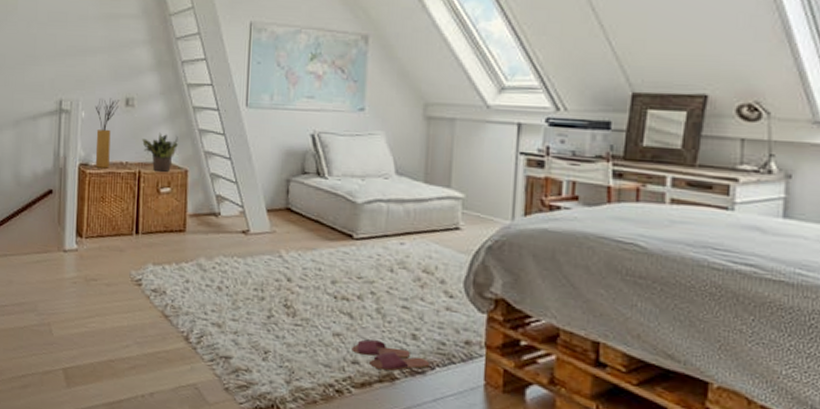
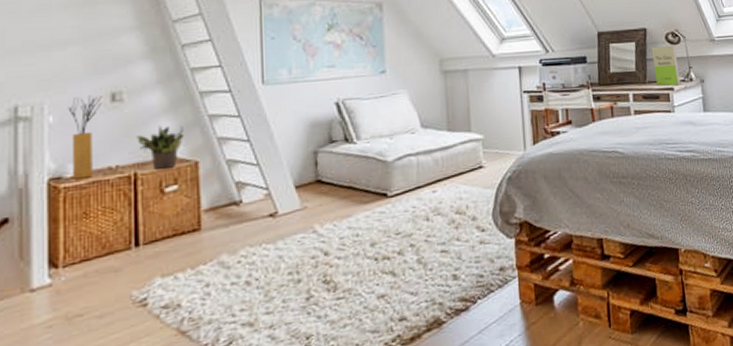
slippers: present [352,339,430,372] -> none [398,290,472,320]
book: none [710,121,752,177] -> present [651,45,681,86]

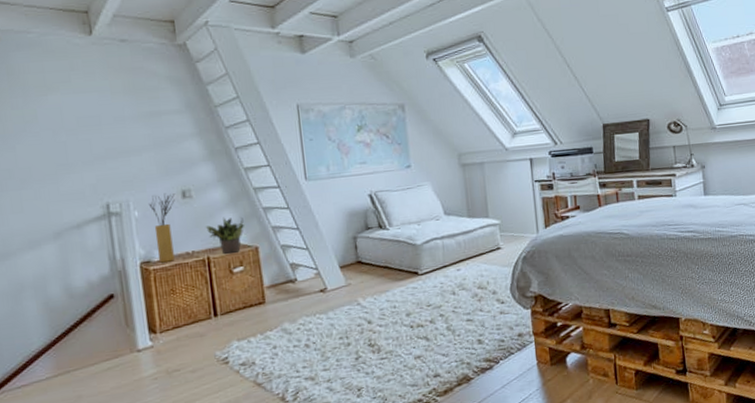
book: present [651,45,681,86] -> none [654,134,683,173]

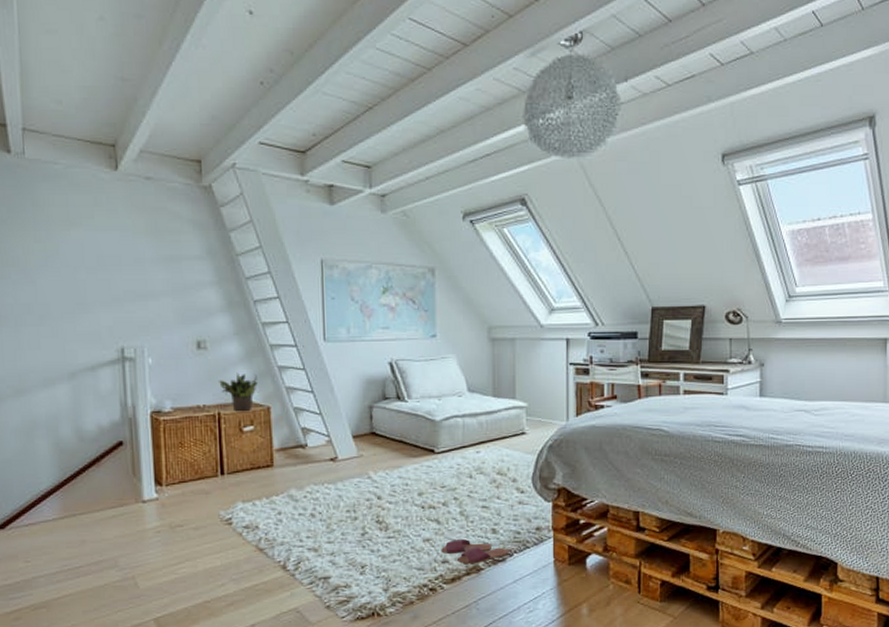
vase: present [148,193,176,263] -> none [163,342,191,414]
slippers: none [432,352,495,376] -> present [441,539,509,565]

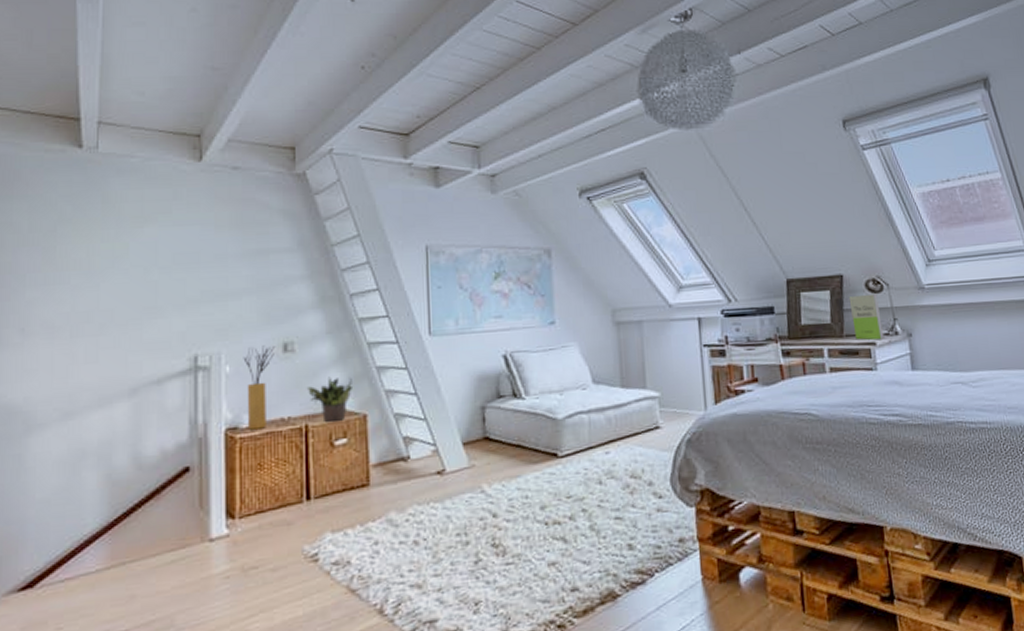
vase: none [163,342,191,414] -> present [243,345,276,430]
slippers: present [441,539,509,565] -> none [569,559,649,592]
book: none [708,325,738,368] -> present [849,293,885,340]

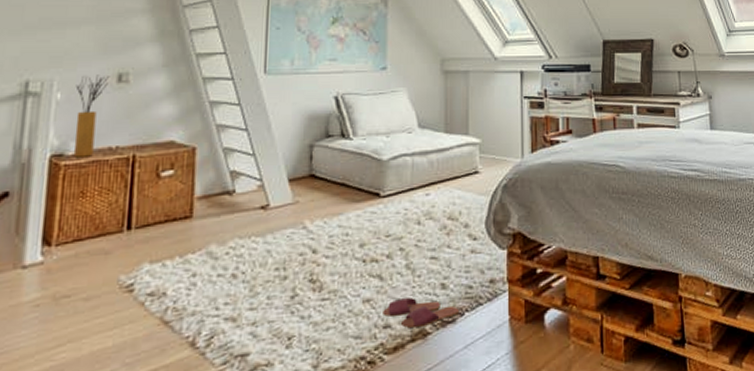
potted plant: present [306,377,352,422] -> none [137,109,184,153]
slippers: none [569,559,649,592] -> present [383,298,460,329]
book: present [849,293,885,340] -> none [658,58,688,101]

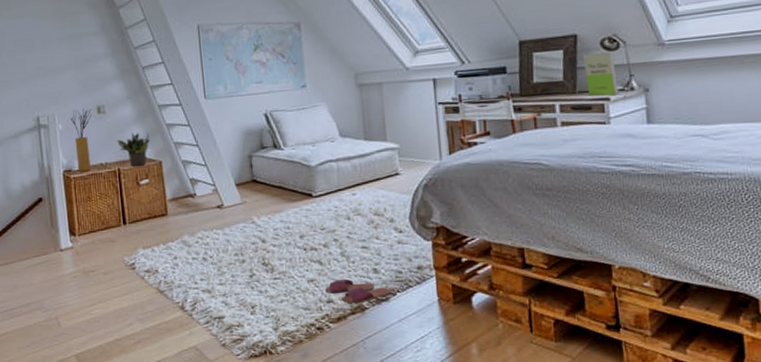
potted plant: none [137,109,184,153] -> present [116,132,150,166]
book: none [658,58,688,101] -> present [582,51,620,96]

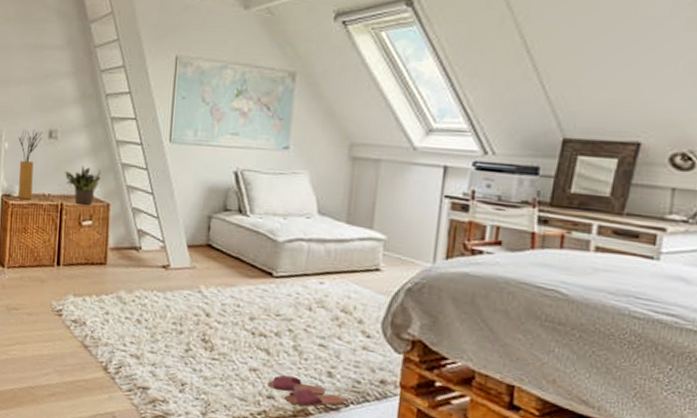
book: present [582,51,620,96] -> none [639,169,684,227]

